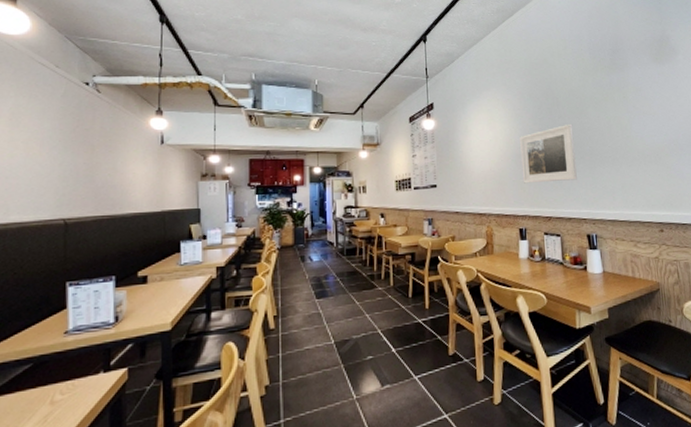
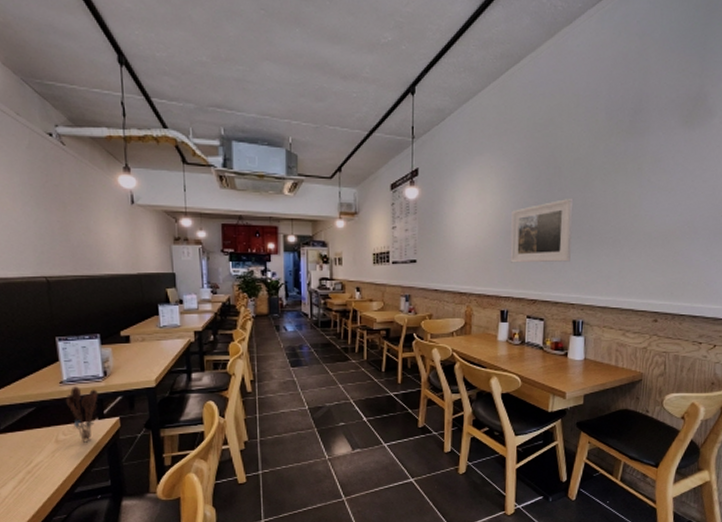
utensil holder: none [68,336,106,400] -> present [65,386,98,441]

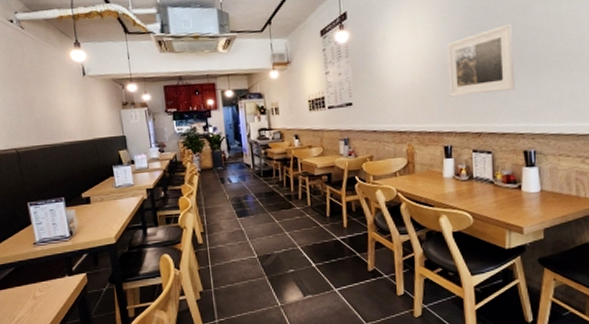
utensil holder: present [65,386,98,441] -> none [39,246,67,297]

